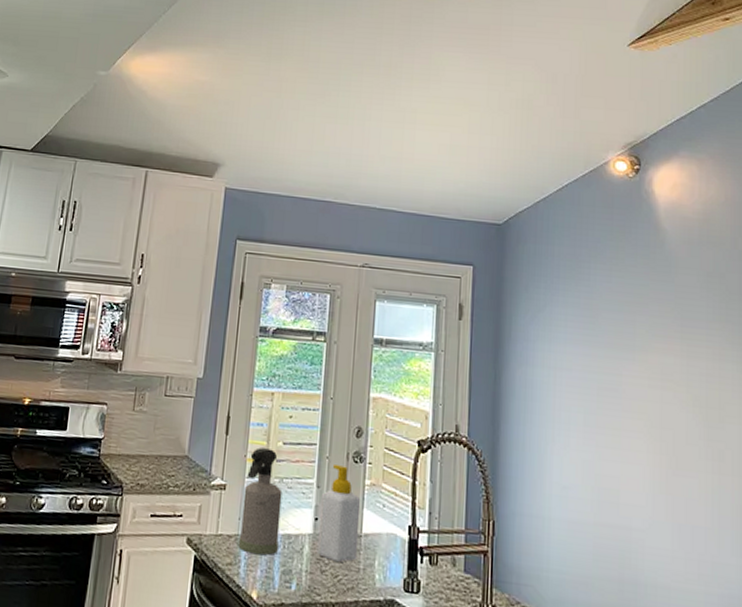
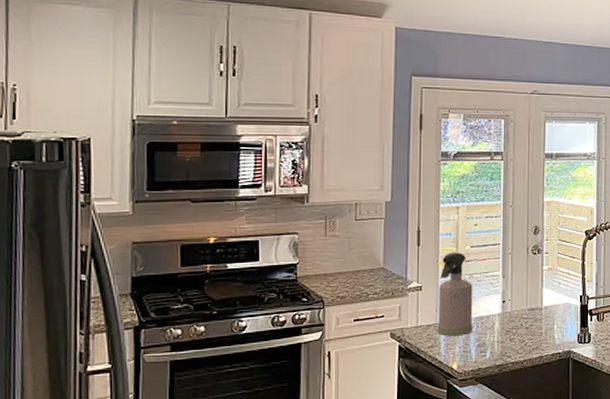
soap bottle: present [317,465,361,562] -> none [506,258,541,331]

